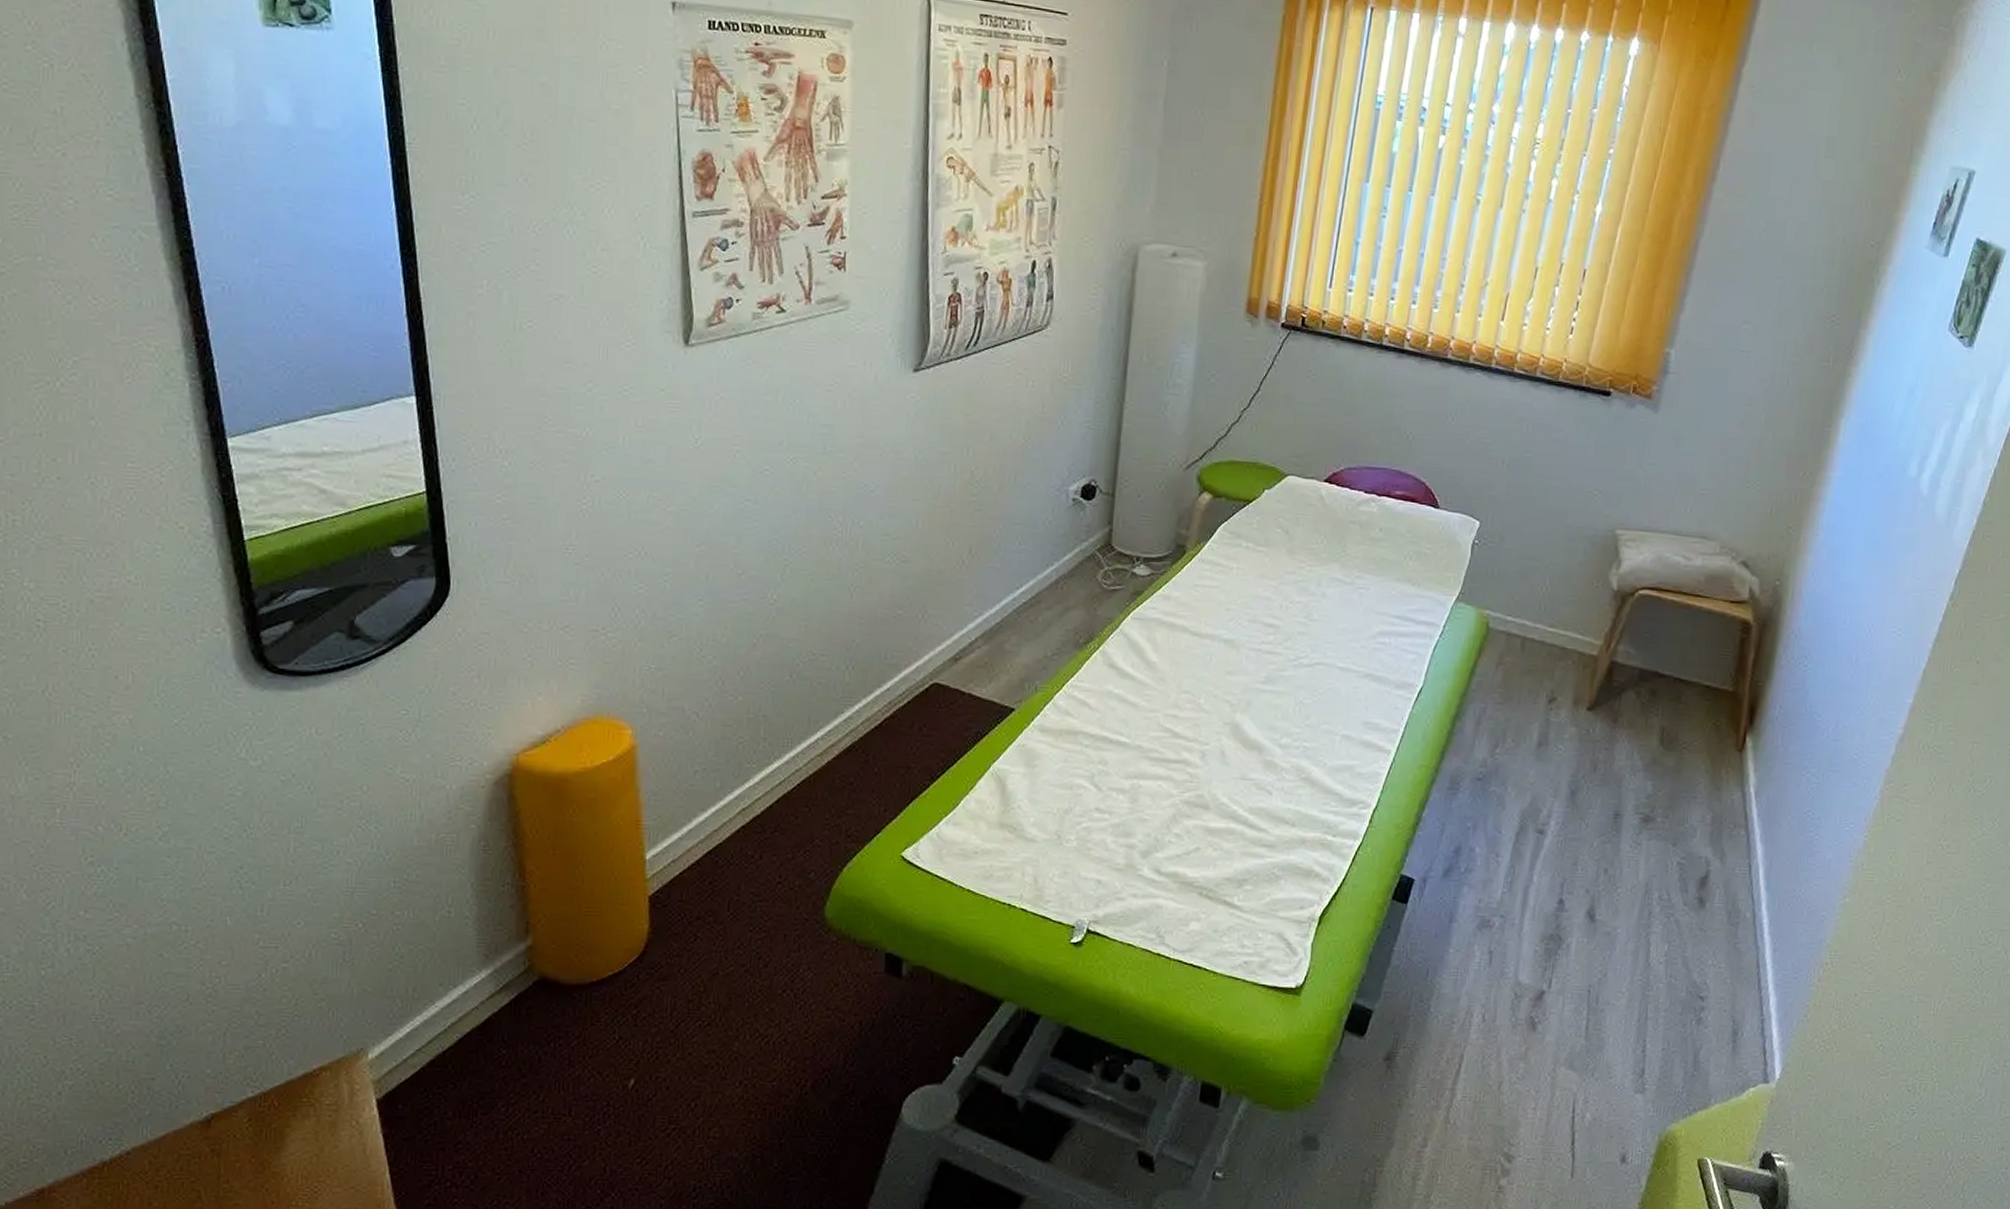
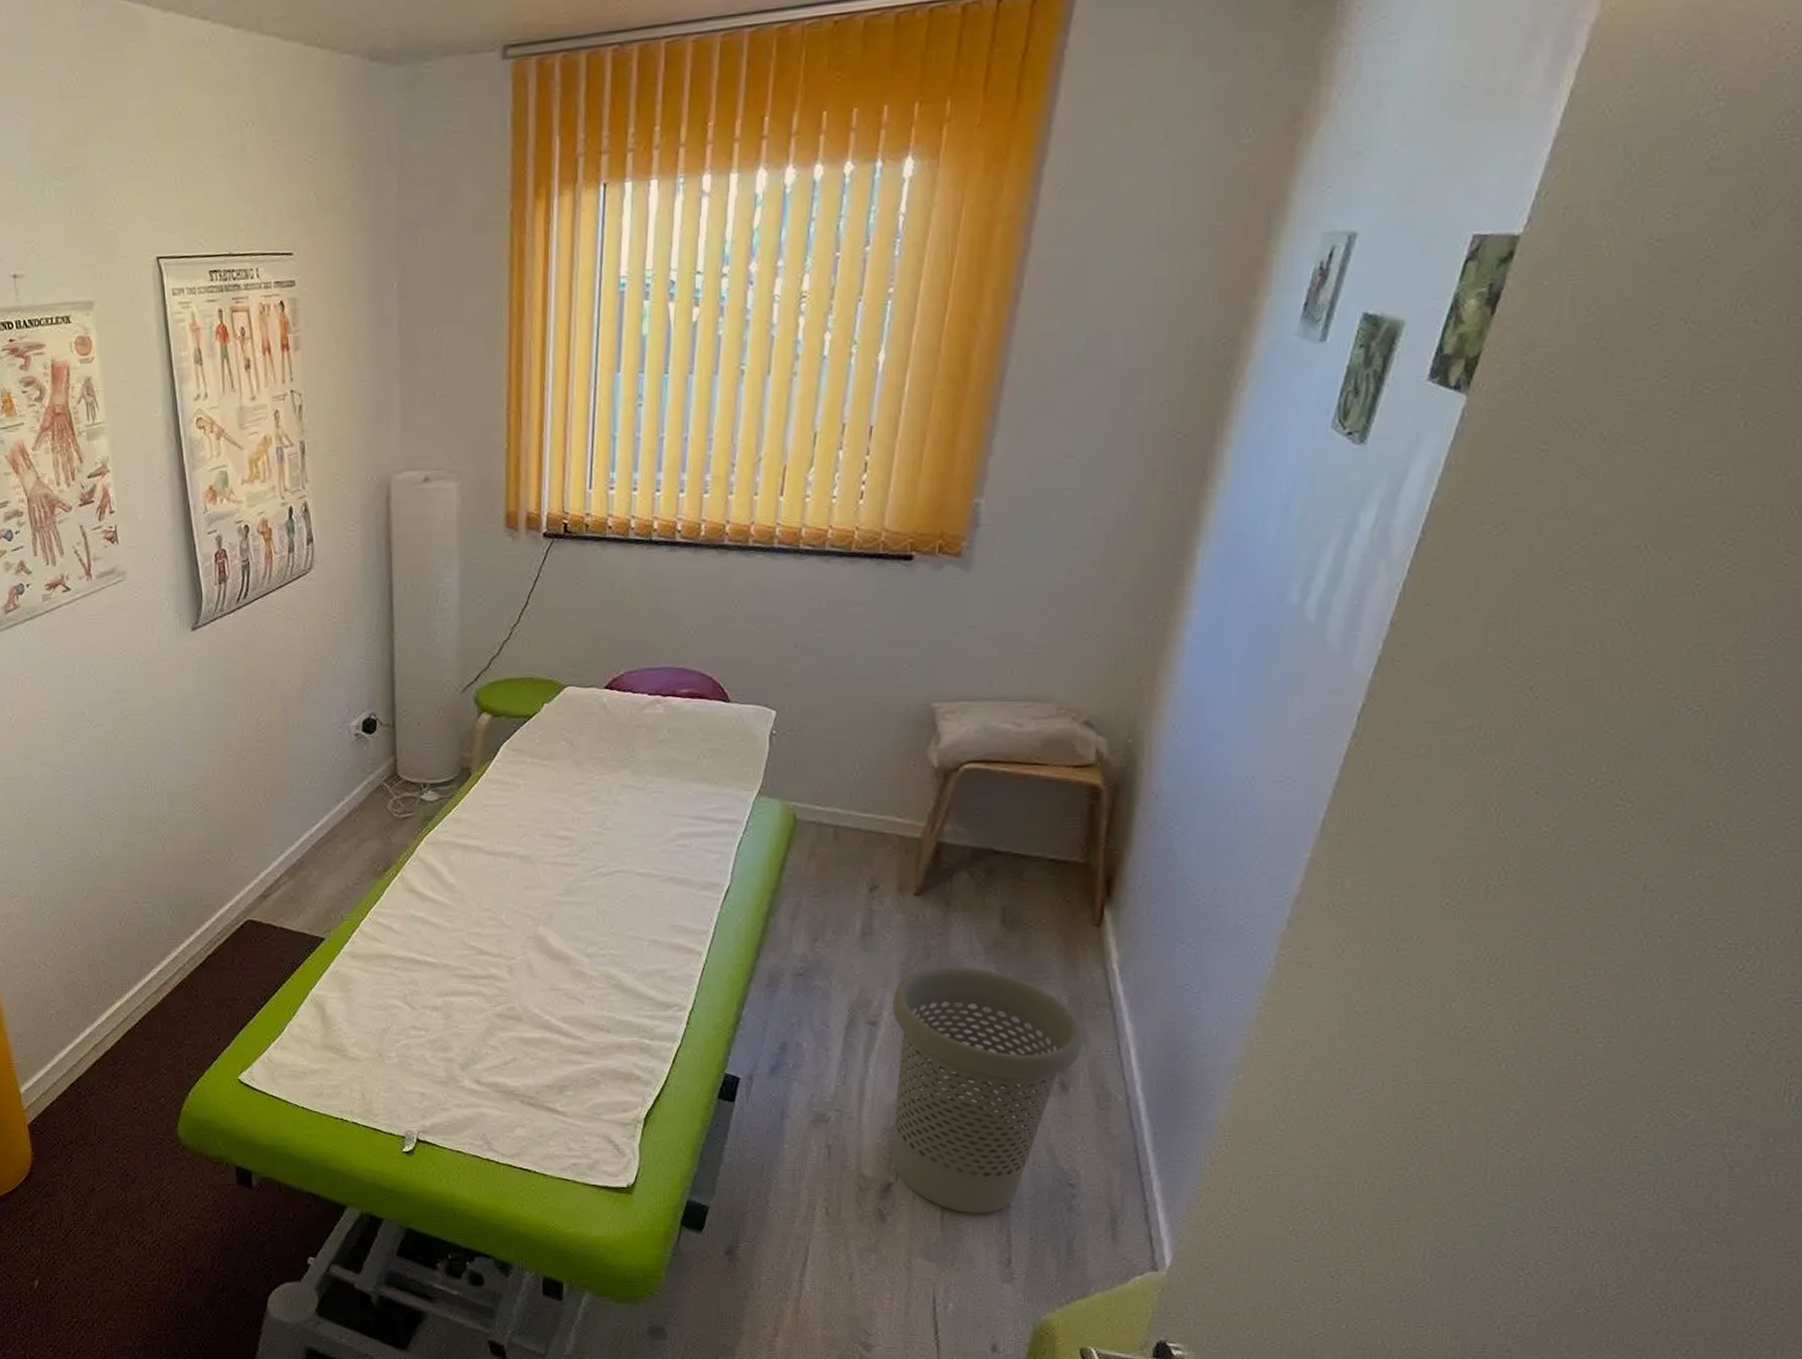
trash bin: none [1547,780,1722,1024] -> present [892,966,1084,1214]

